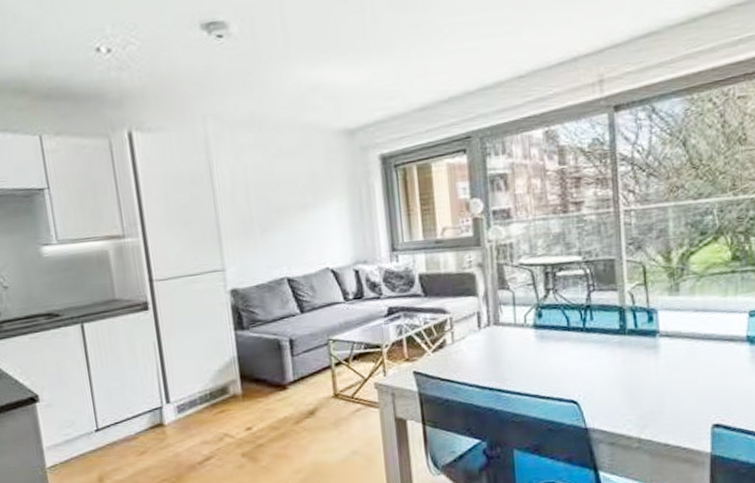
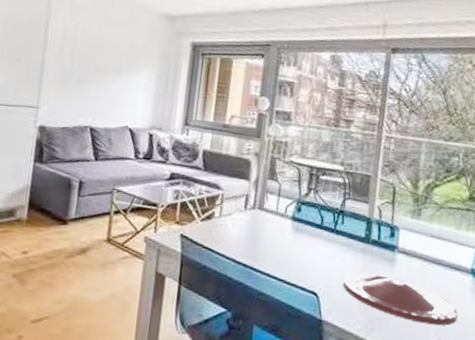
plate: none [604,366,739,408] -> present [343,273,458,326]

